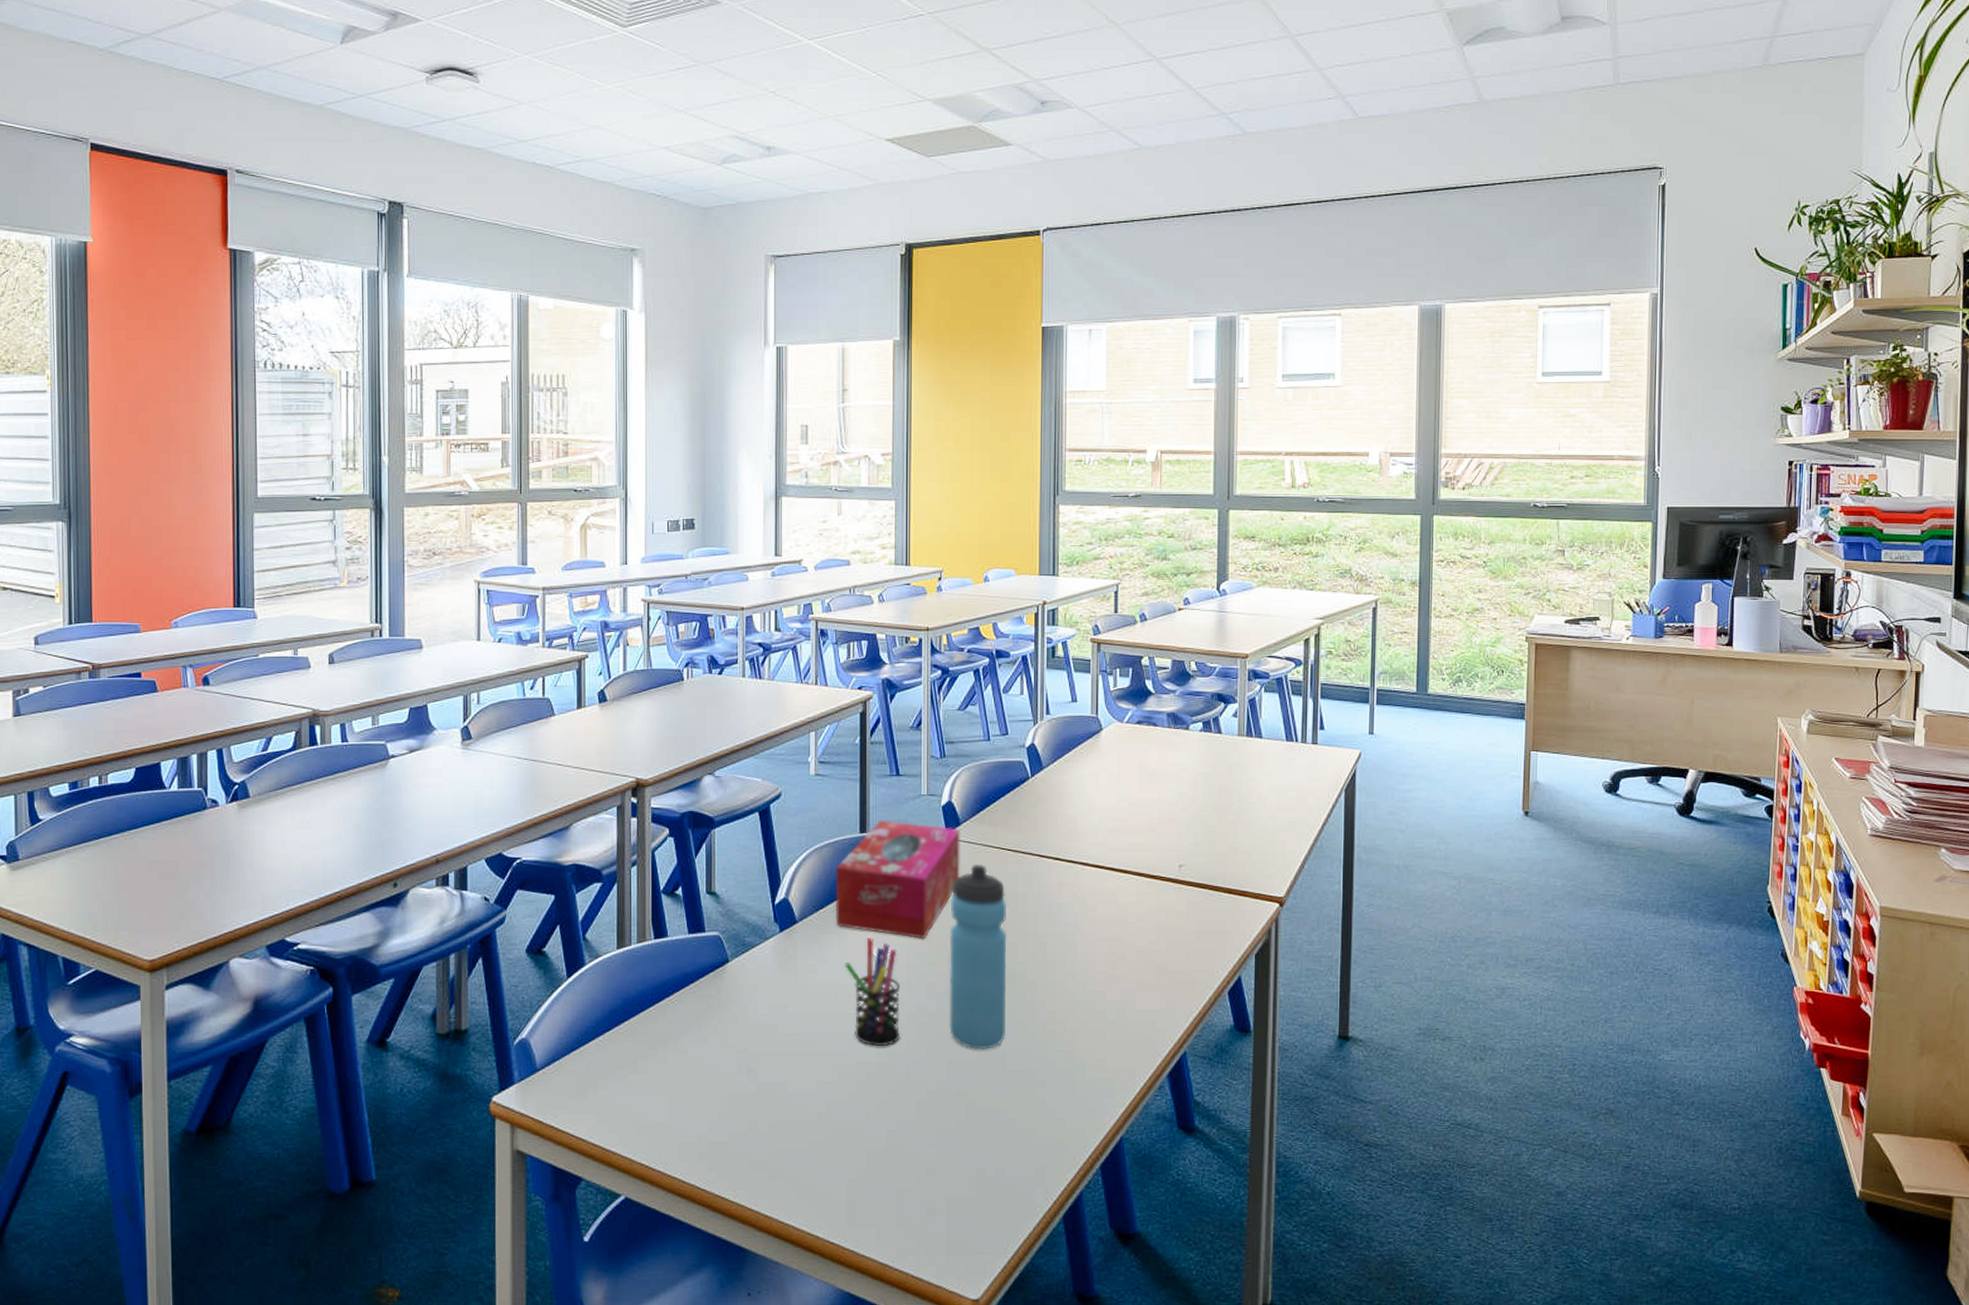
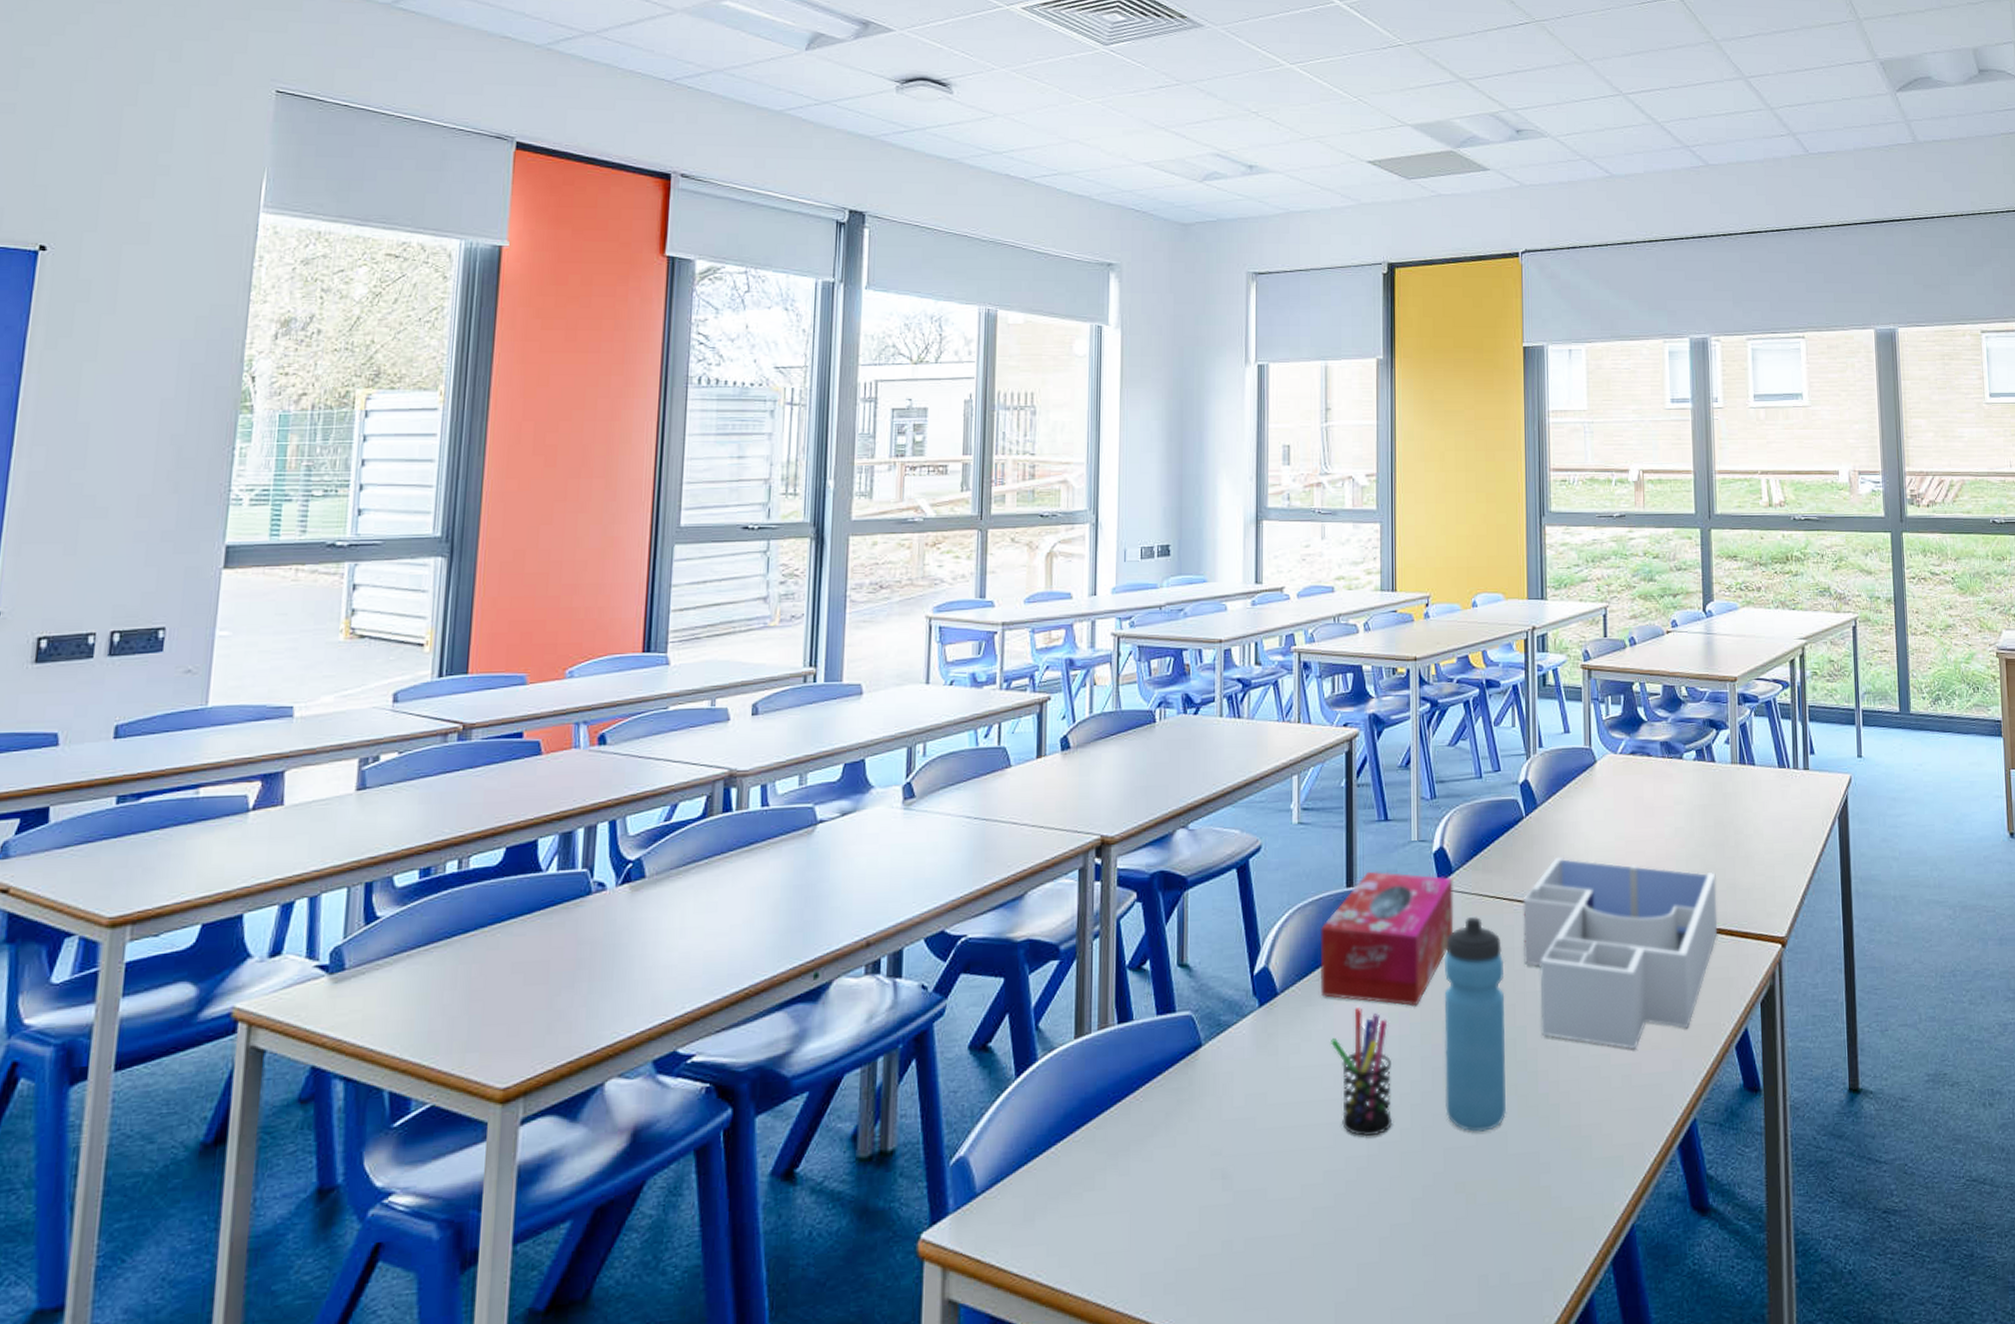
desk organizer: none [1026,814,1217,988] -> present [1523,856,1718,1049]

